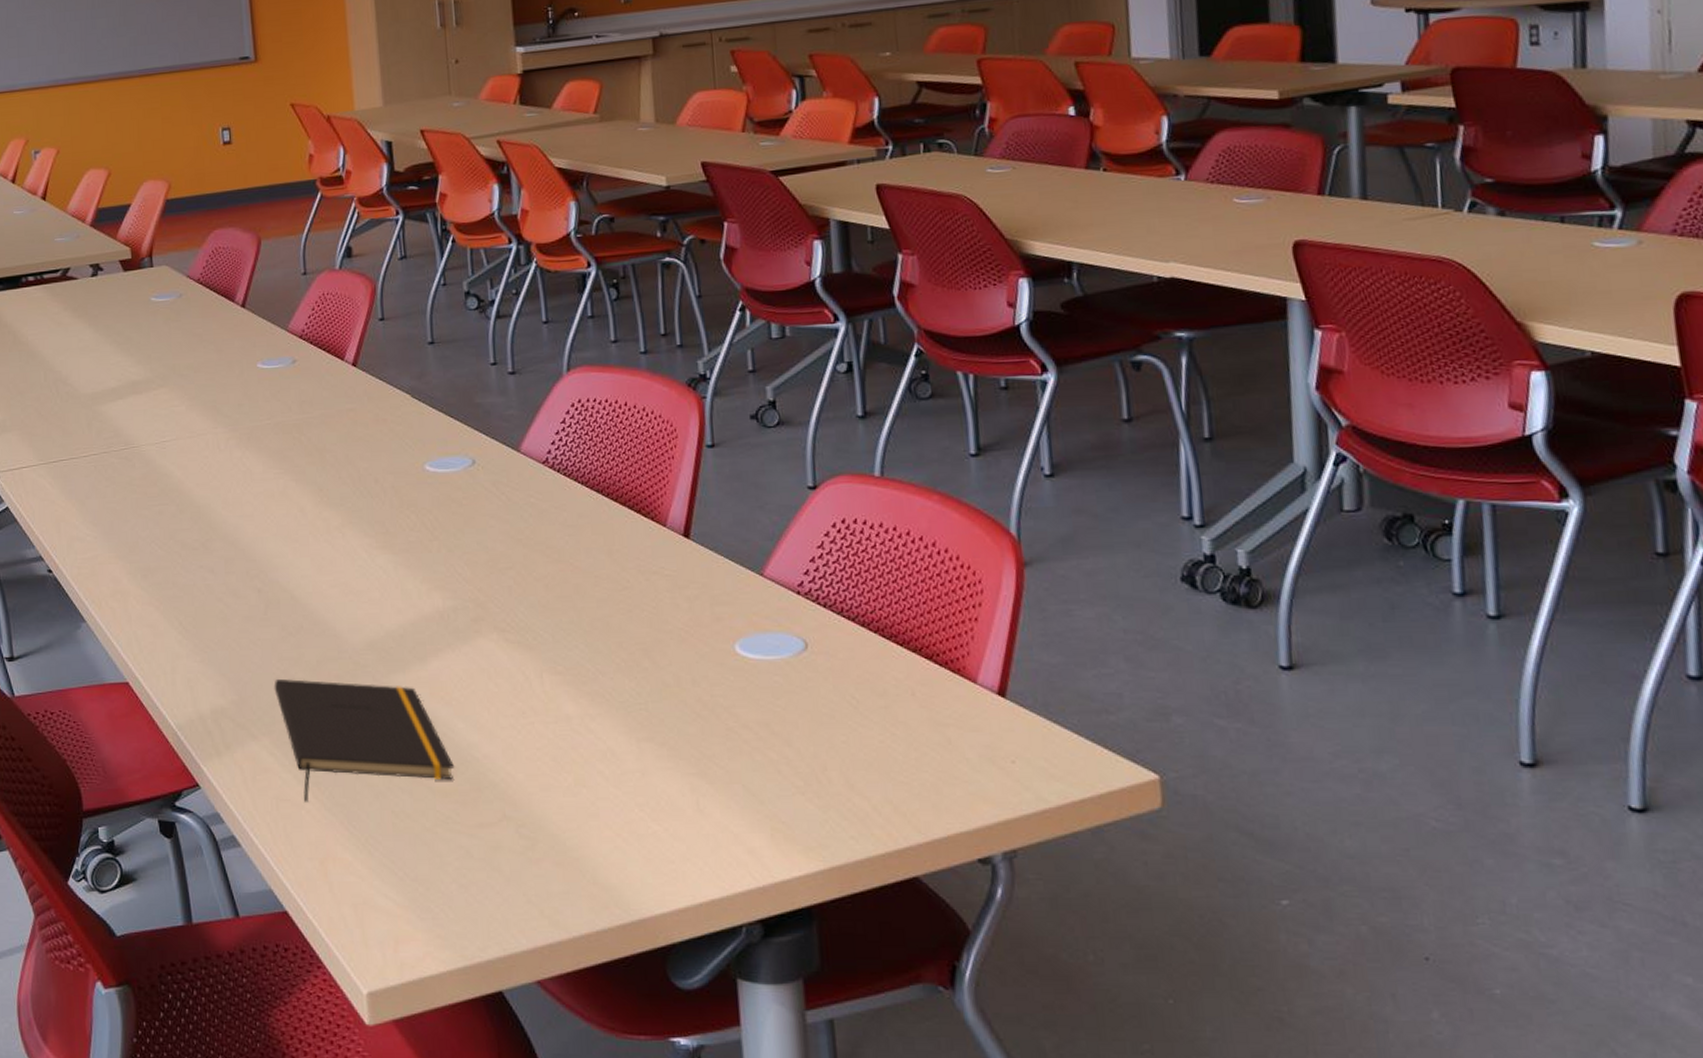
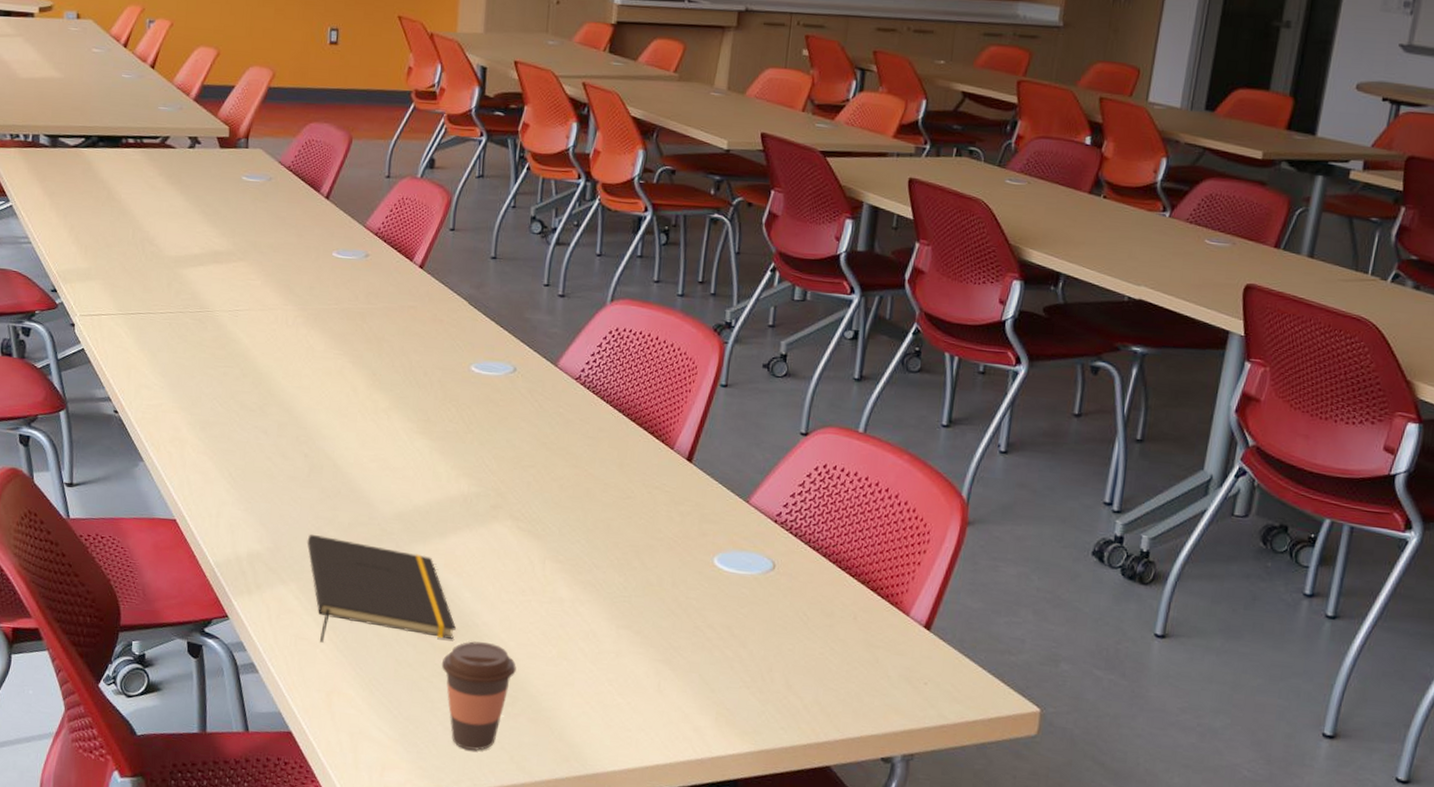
coffee cup: none [444,779,530,908] -> present [441,641,517,750]

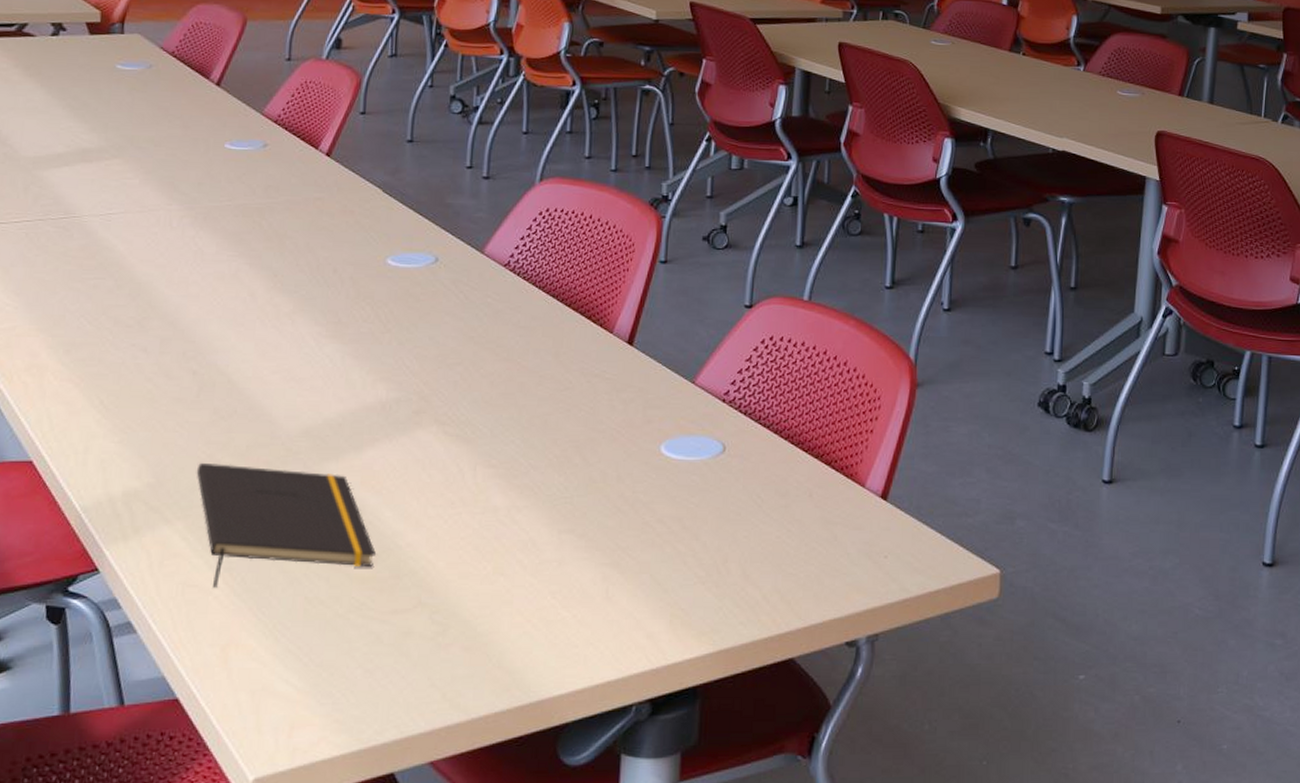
coffee cup: present [441,641,517,750] -> none [359,566,447,692]

